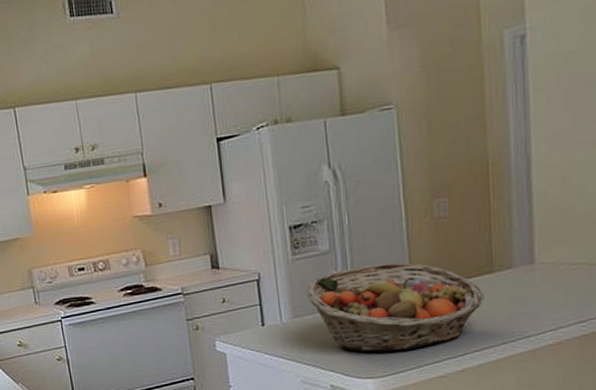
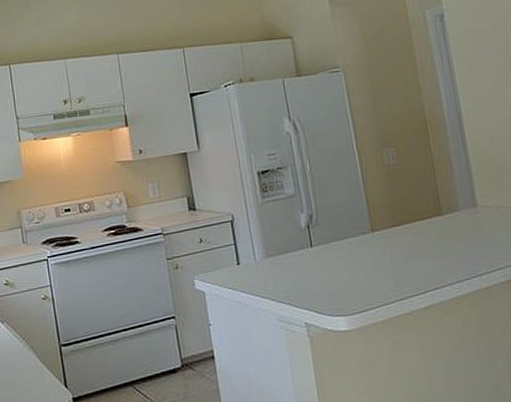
fruit basket: present [306,262,484,352] -> none [276,205,437,290]

